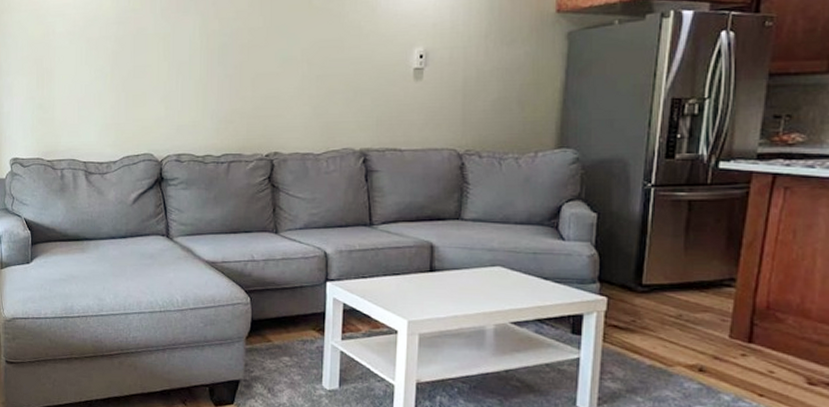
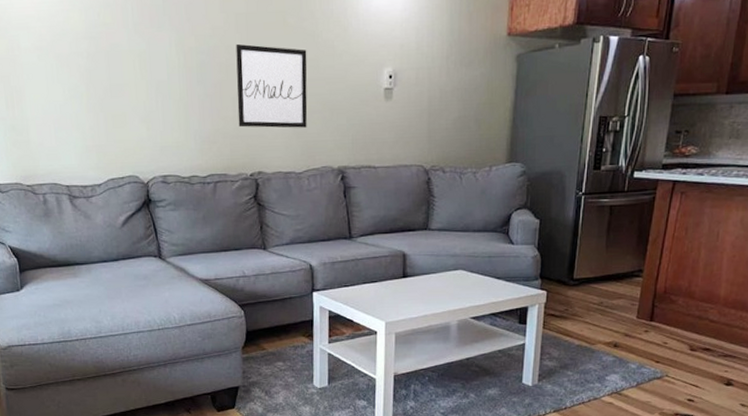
wall art: none [257,25,332,109] -> present [236,43,308,128]

